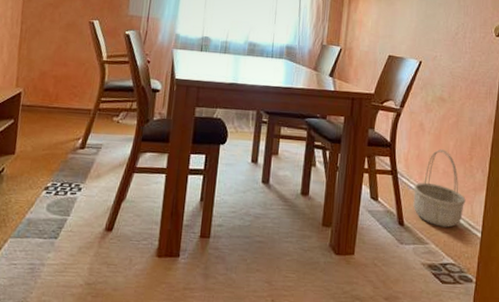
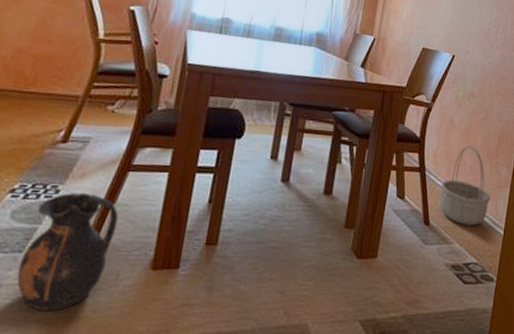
ceramic jug: none [55,190,128,288] -> present [17,192,119,312]

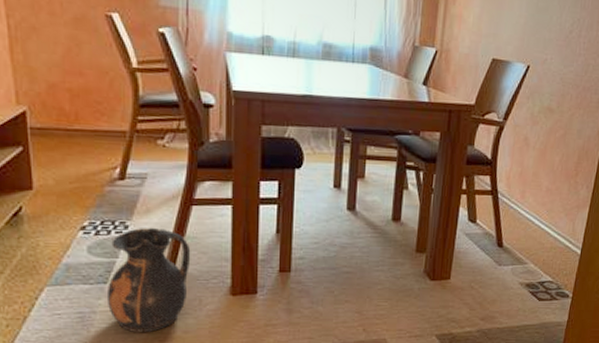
basket: present [439,145,491,226] -> none [513,165,568,246]

